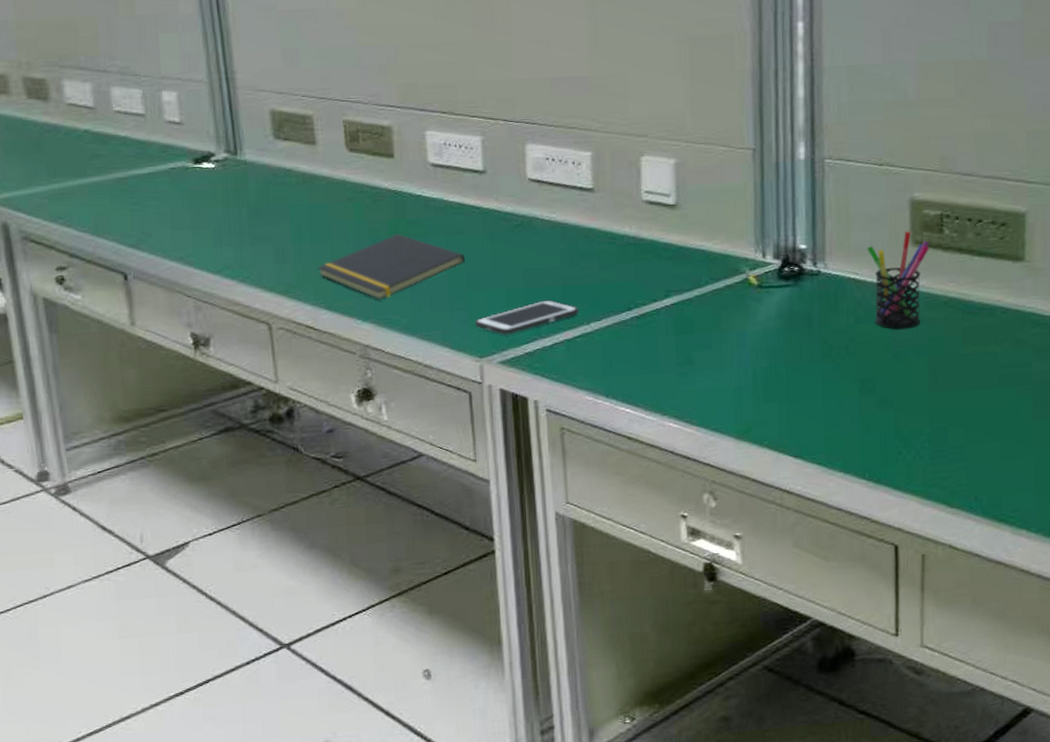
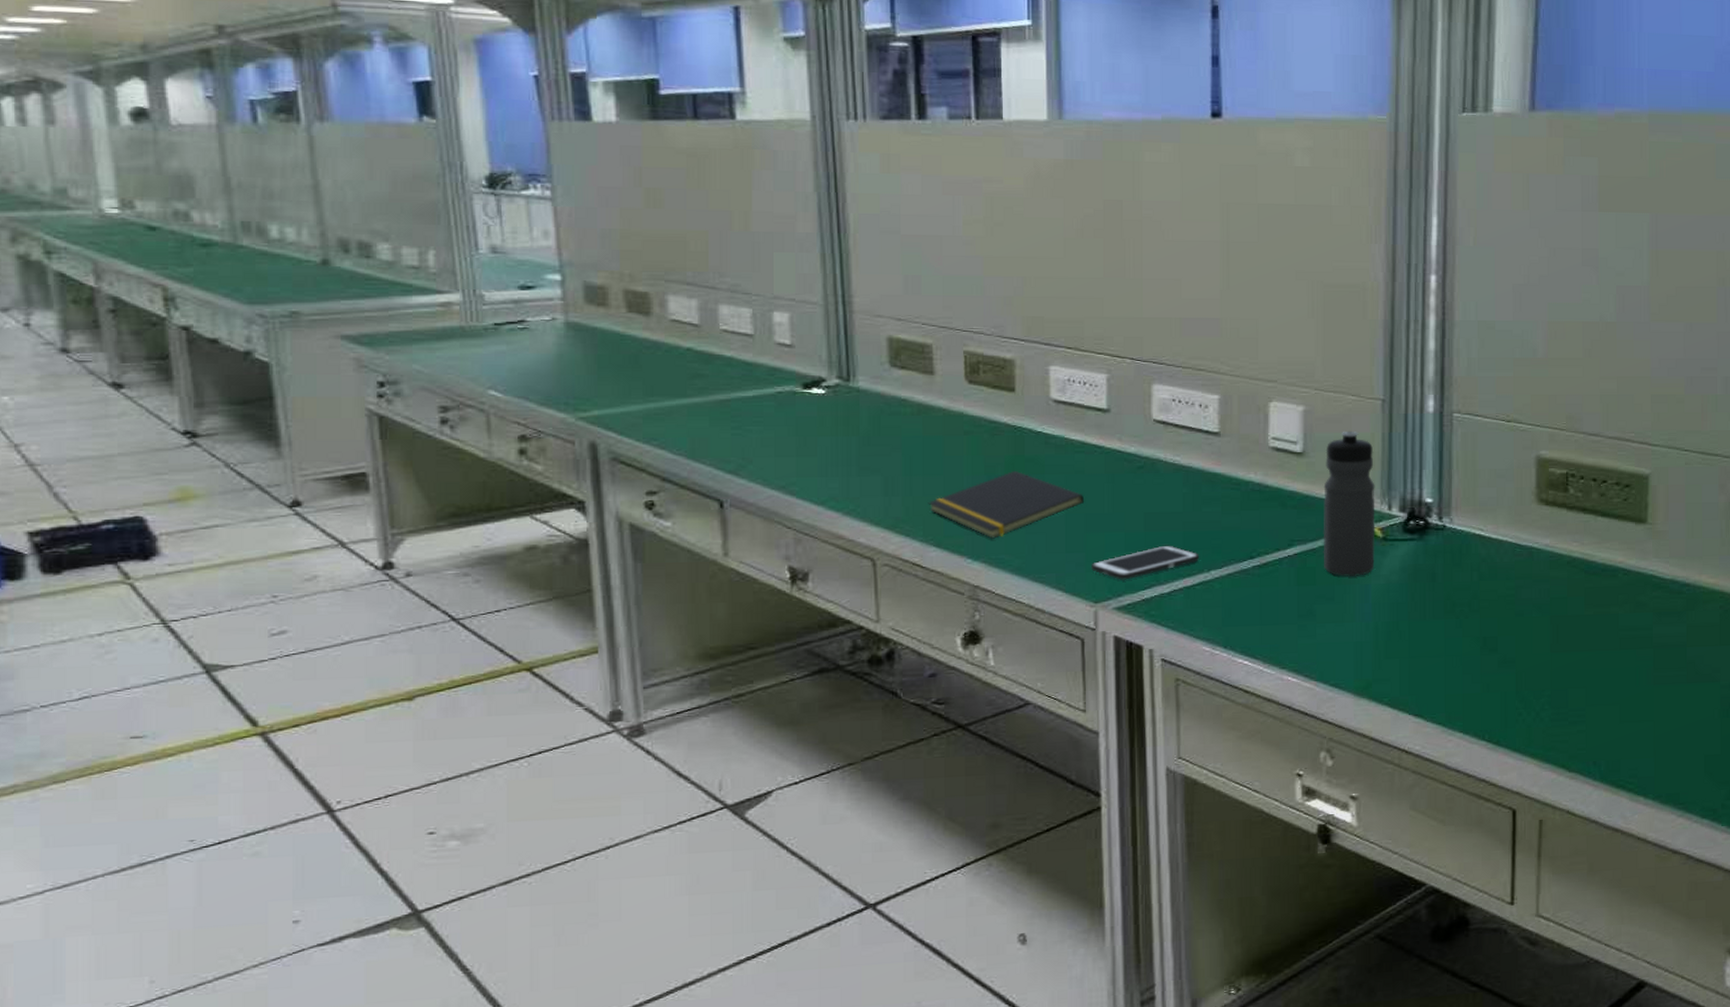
water bottle: none [697,181,751,324] -> present [1323,430,1376,577]
pen holder: present [866,230,930,330] -> none [1492,488,1555,588]

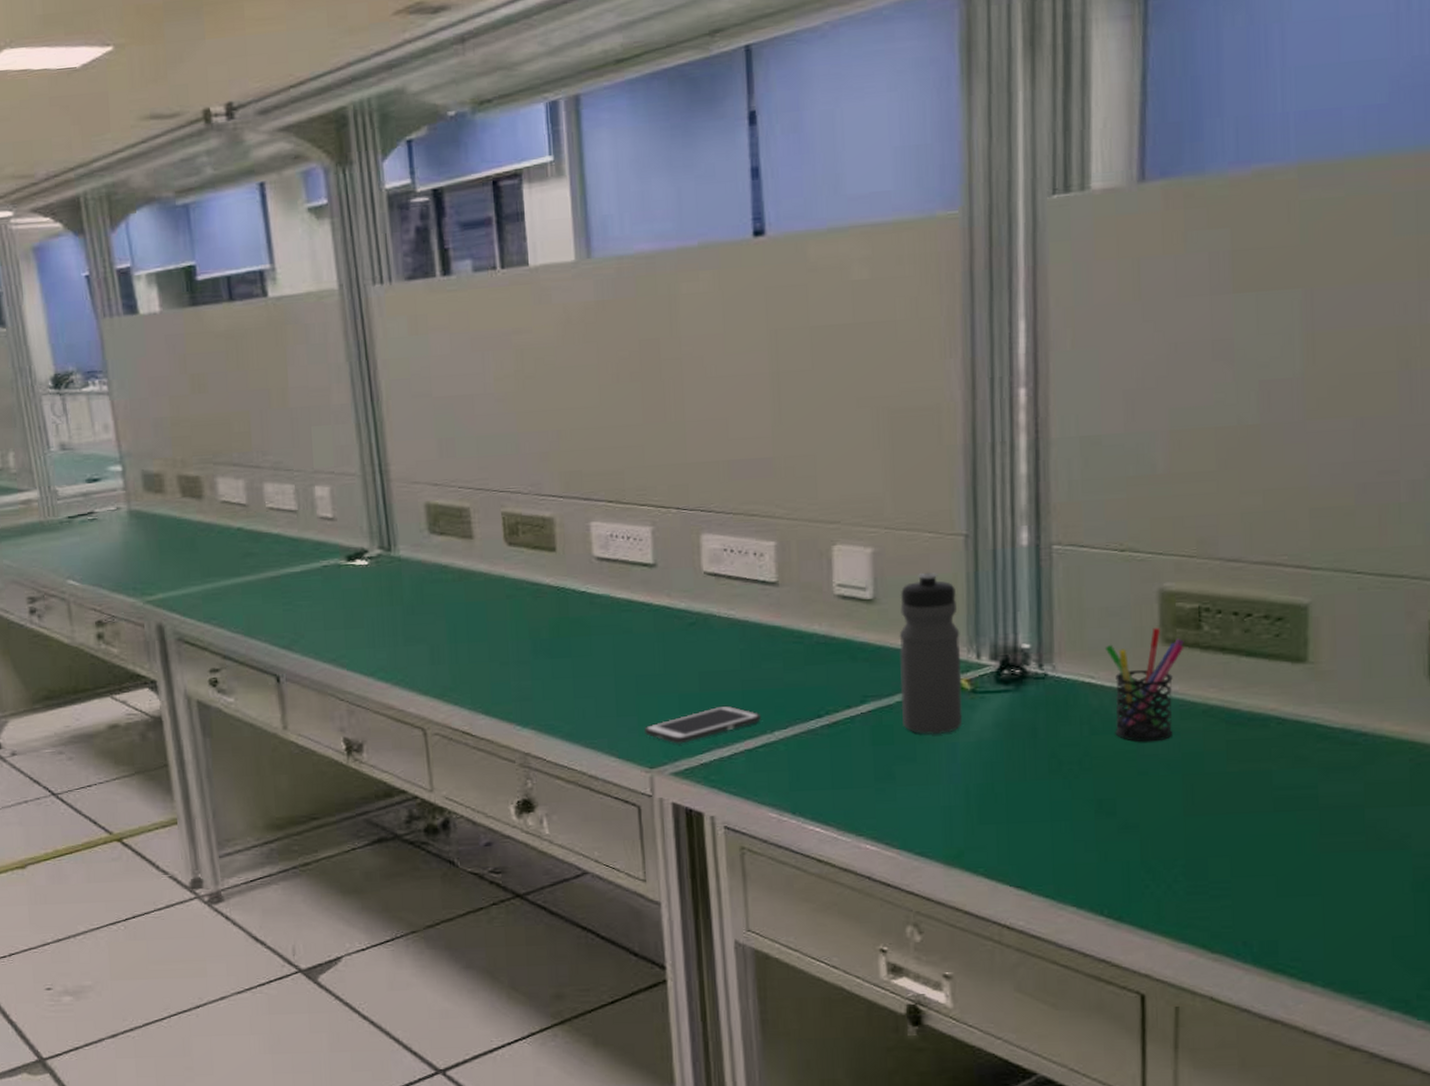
notepad: present [928,471,1085,539] -> none [474,634,635,705]
pen holder: none [1492,488,1555,588] -> present [1104,627,1184,743]

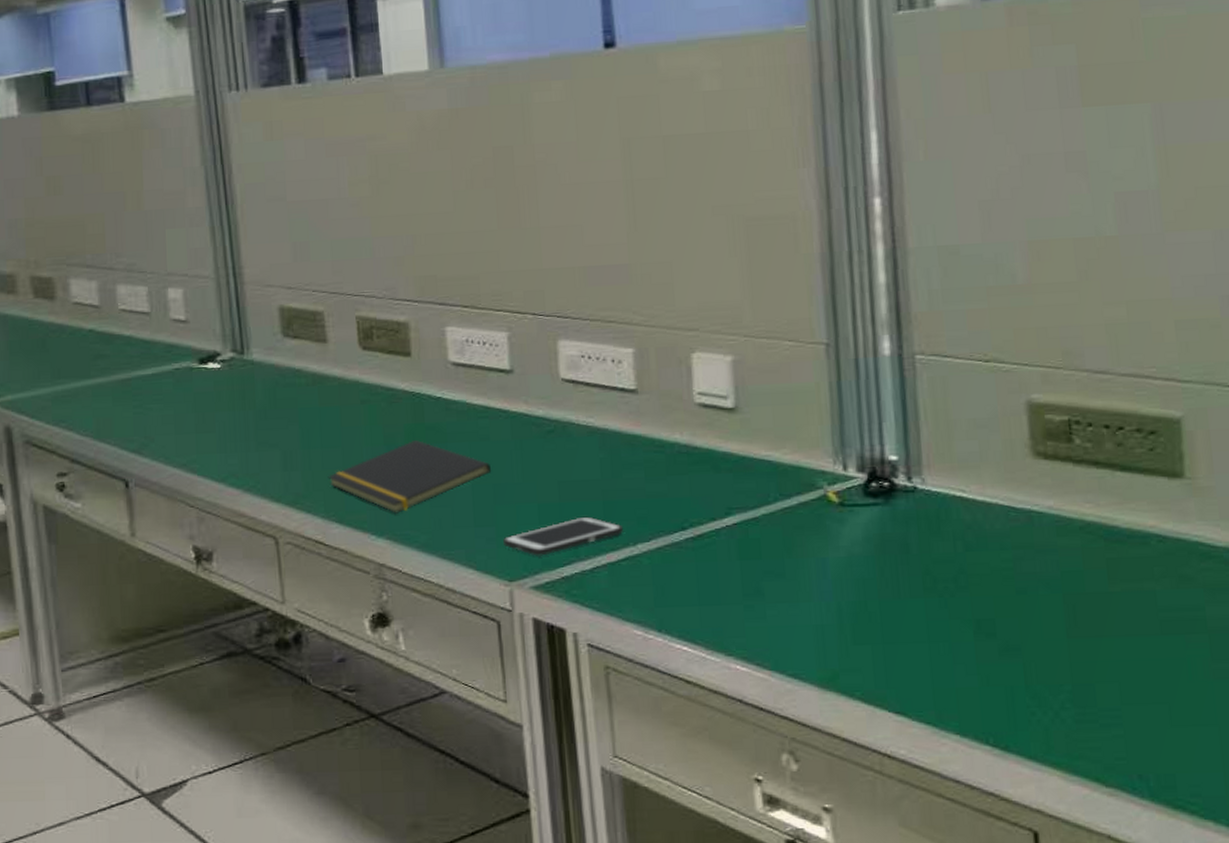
notepad: none [474,634,635,705] -> present [328,440,492,513]
water bottle: present [899,572,963,734] -> none [762,381,832,549]
pen holder: present [1104,627,1184,743] -> none [974,439,1057,560]

